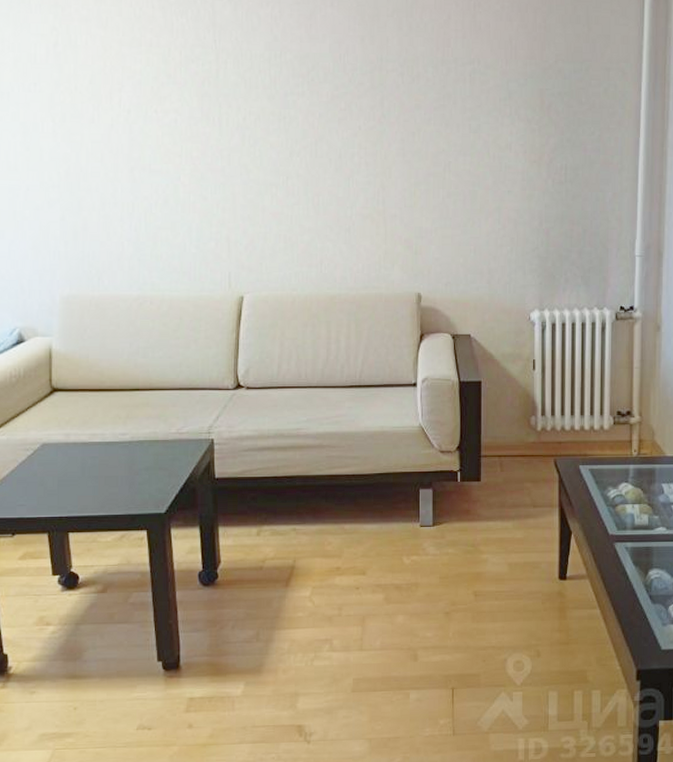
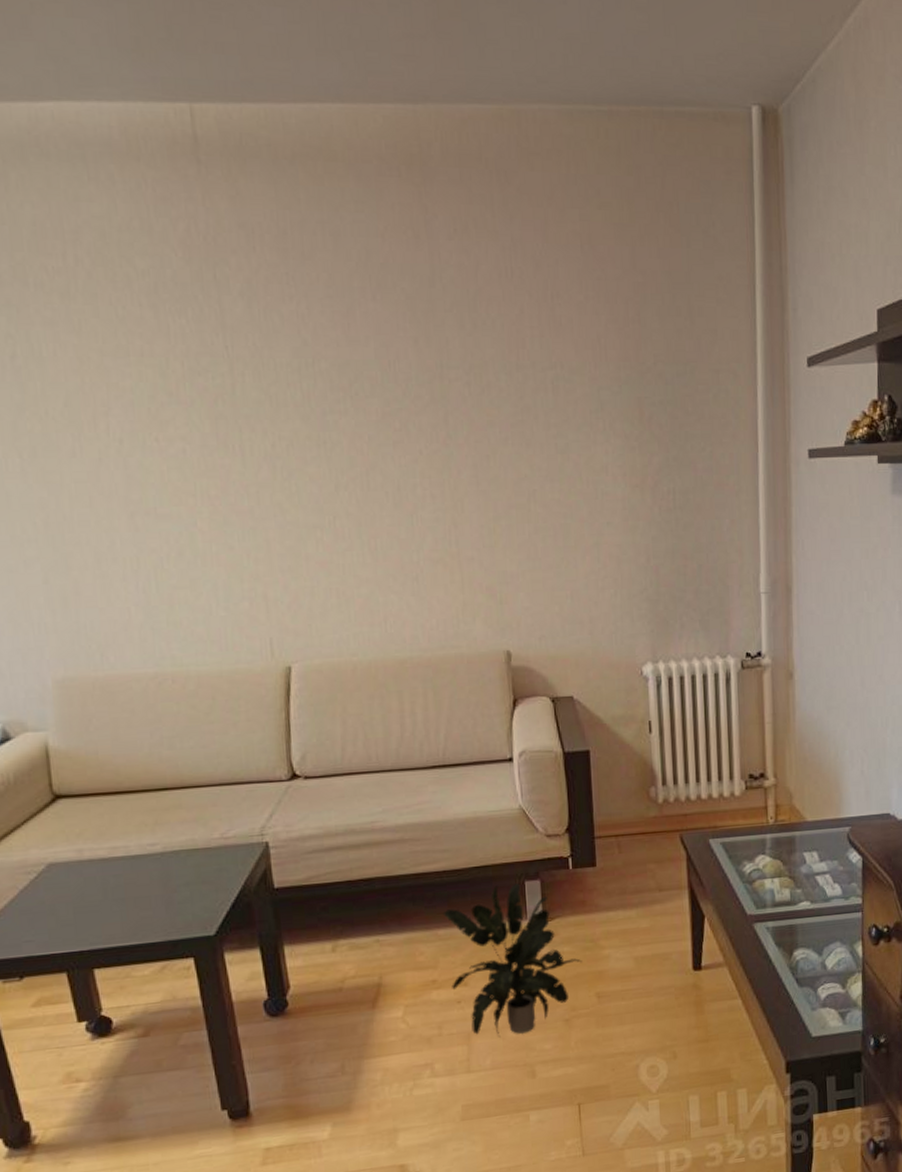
potted plant: none [349,490,464,623] -> present [442,883,583,1038]

